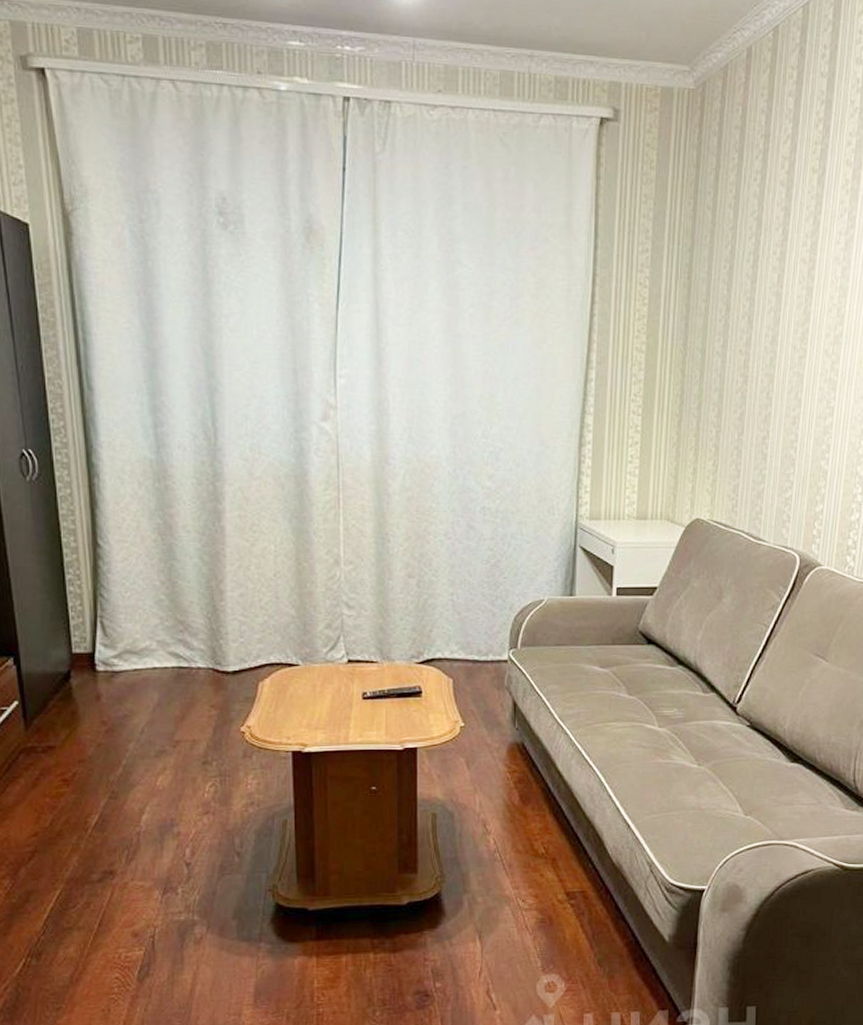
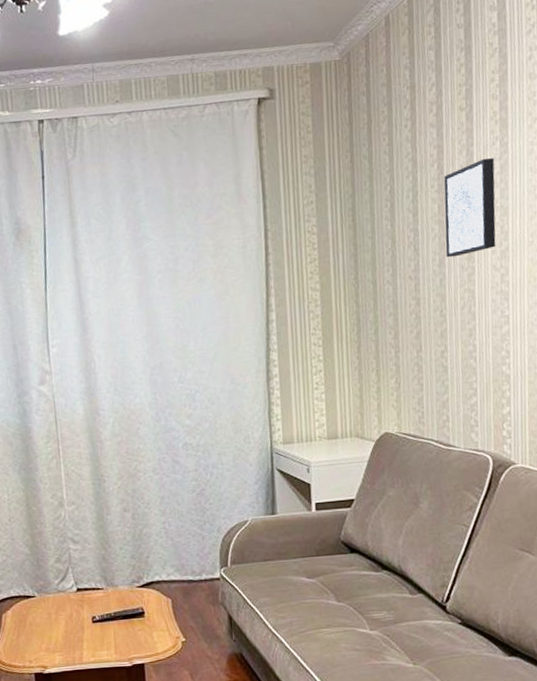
wall art: none [780,230,841,336] -> present [444,158,496,258]

